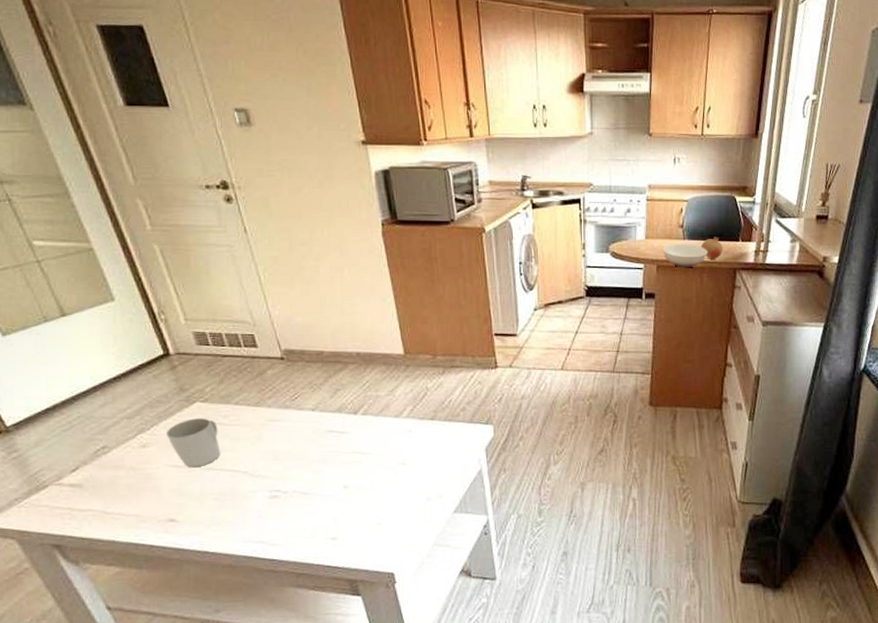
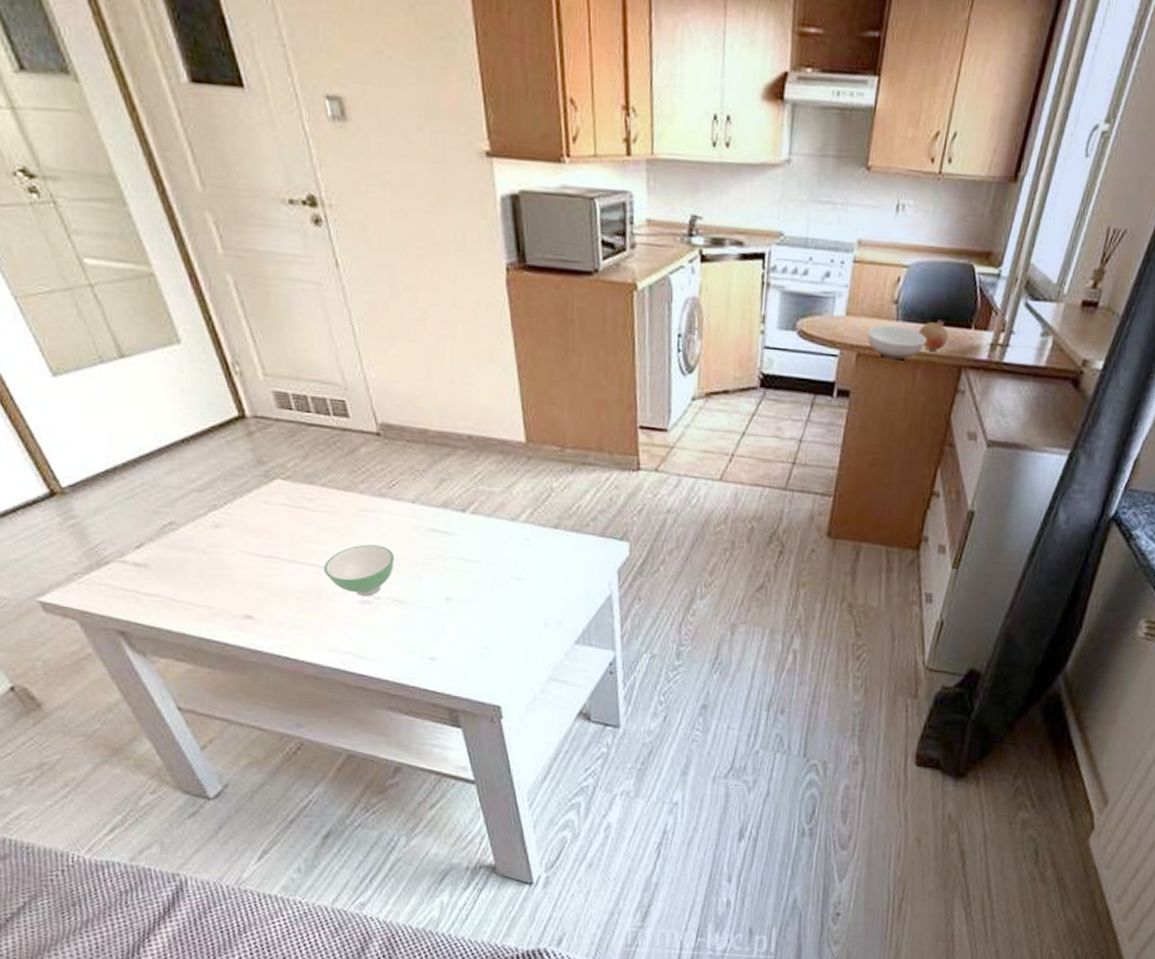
mug: present [167,418,220,468] -> none [242,498,303,558]
bowl: none [237,448,299,491] -> present [323,544,395,596]

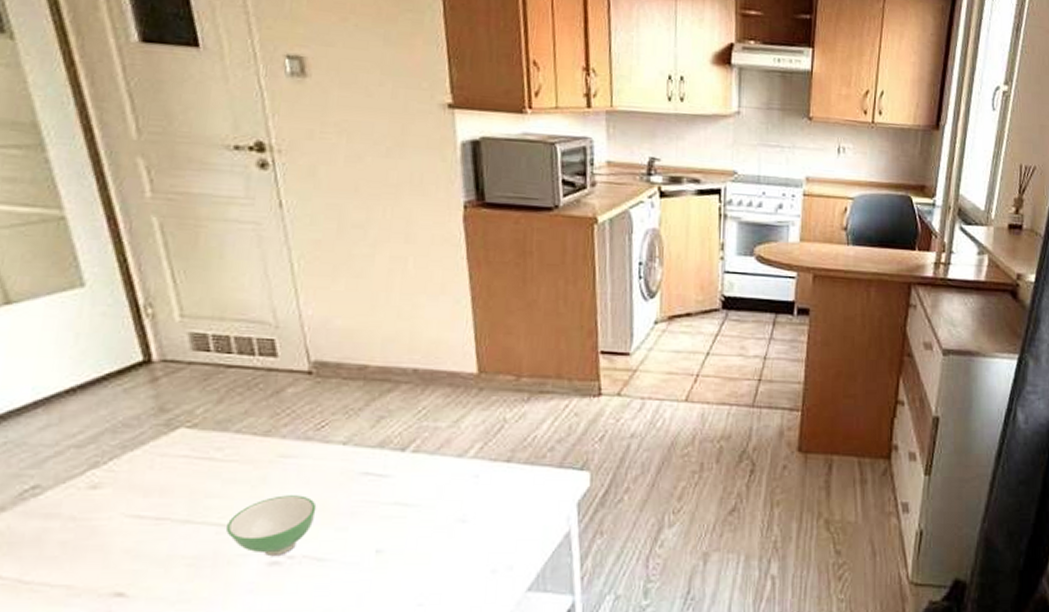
bowl: present [866,325,926,361] -> none [821,249,876,280]
fruit: present [918,319,949,351] -> none [868,243,896,271]

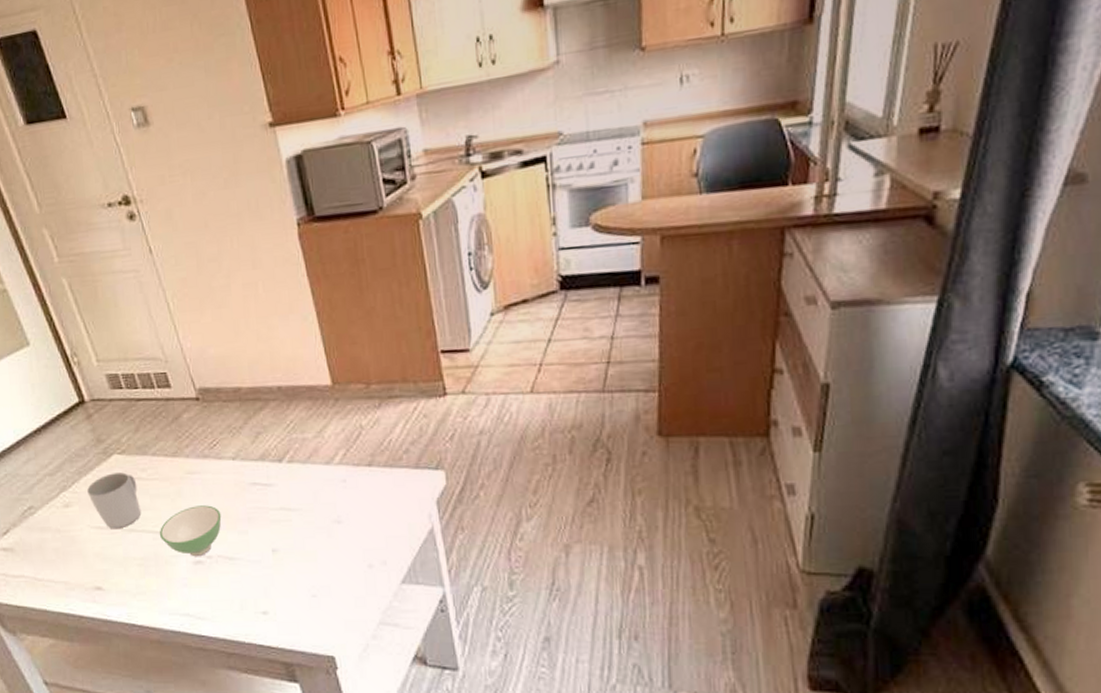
mug: none [130,450,207,519] -> present [87,472,141,529]

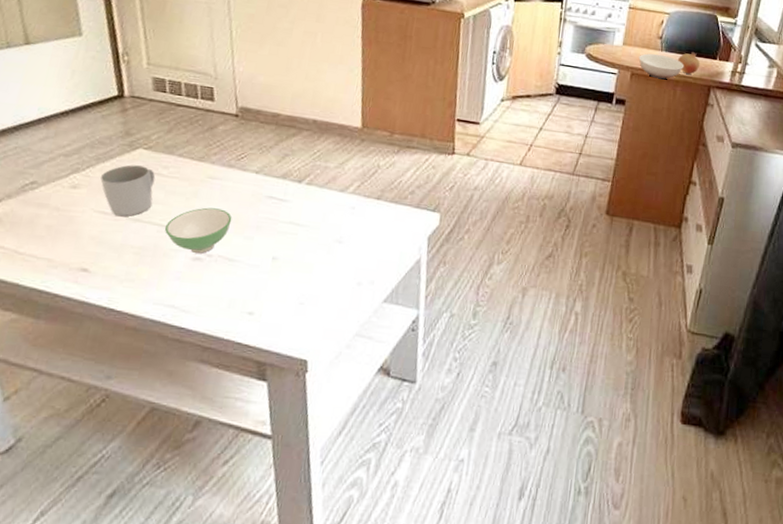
bowl: none [668,199,737,236] -> present [638,53,684,80]
fruit: none [726,183,764,218] -> present [677,52,701,74]

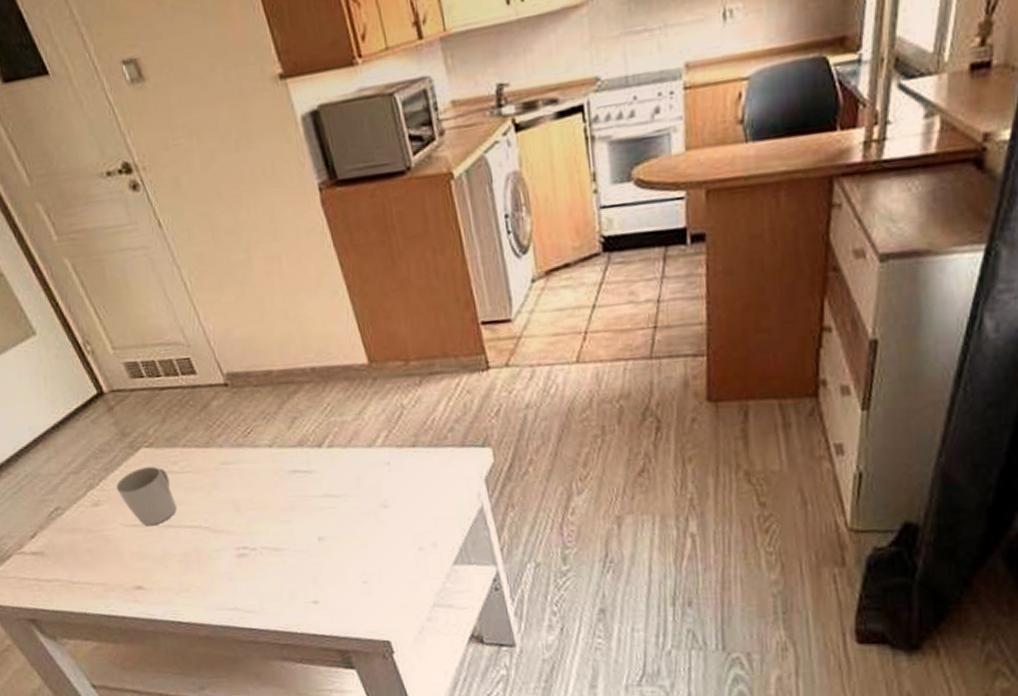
bowl: present [164,207,232,253] -> none [198,496,263,549]
bowl: present [638,53,684,80] -> none [713,147,785,189]
fruit: present [677,52,701,74] -> none [773,128,811,167]

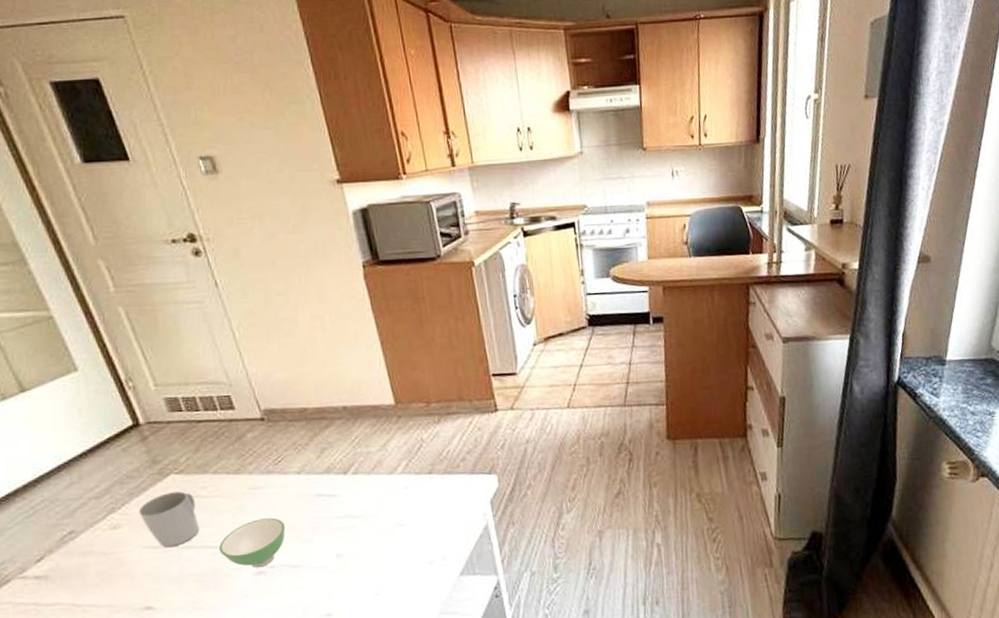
bowl: none [198,496,263,549] -> present [218,518,286,567]

